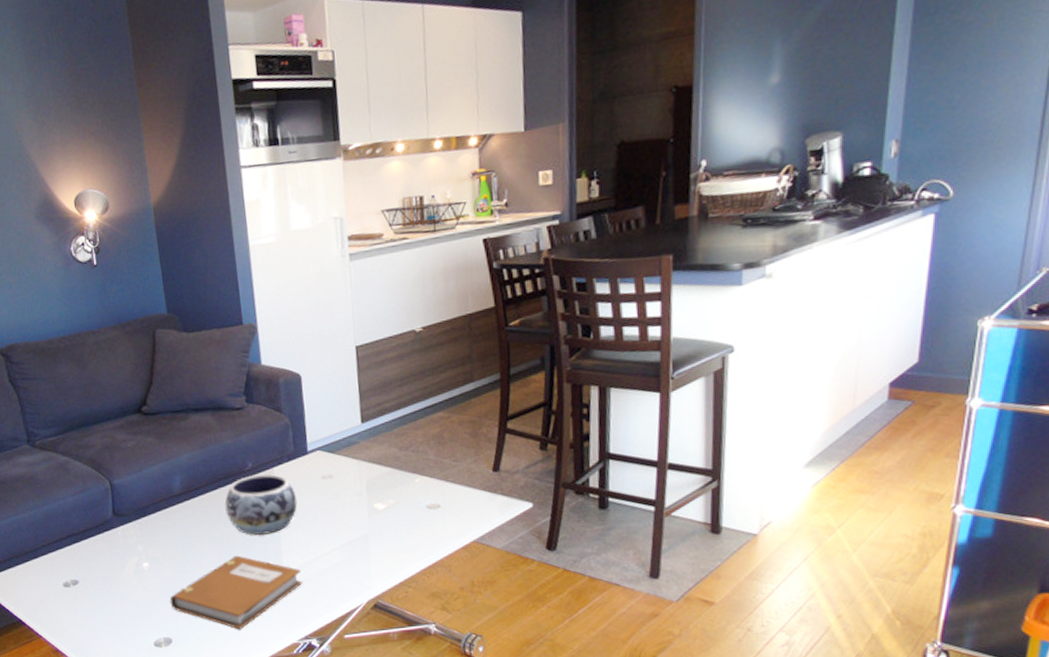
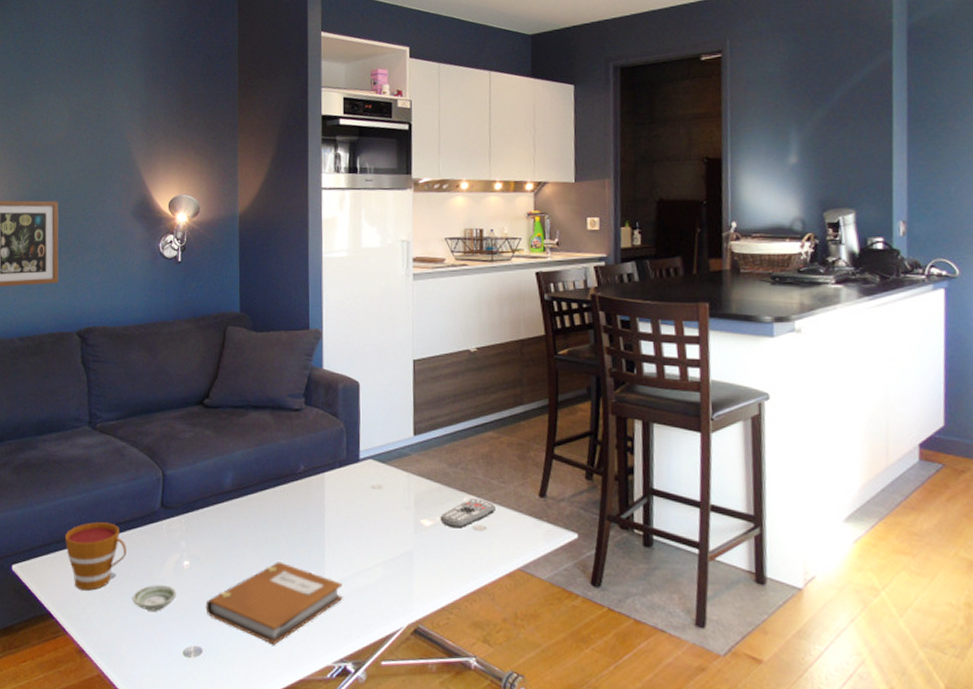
cup: none [23,534,86,598] -> present [65,522,126,591]
saucer: none [97,586,141,611] -> present [132,585,177,611]
decorative bowl: present [225,474,298,535] -> none [273,478,345,542]
remote control: none [393,479,449,509] -> present [440,499,496,528]

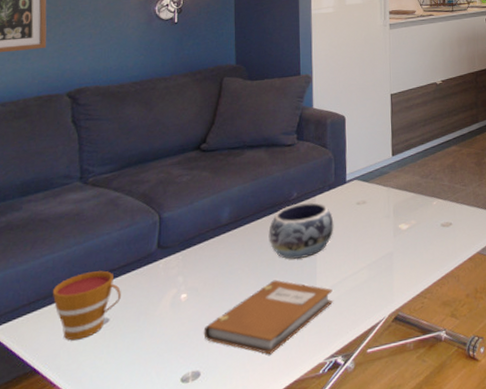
saucer: present [132,585,177,611] -> none [127,320,174,348]
decorative bowl: none [273,478,345,542] -> present [268,202,334,259]
remote control: present [440,499,496,528] -> none [415,201,459,228]

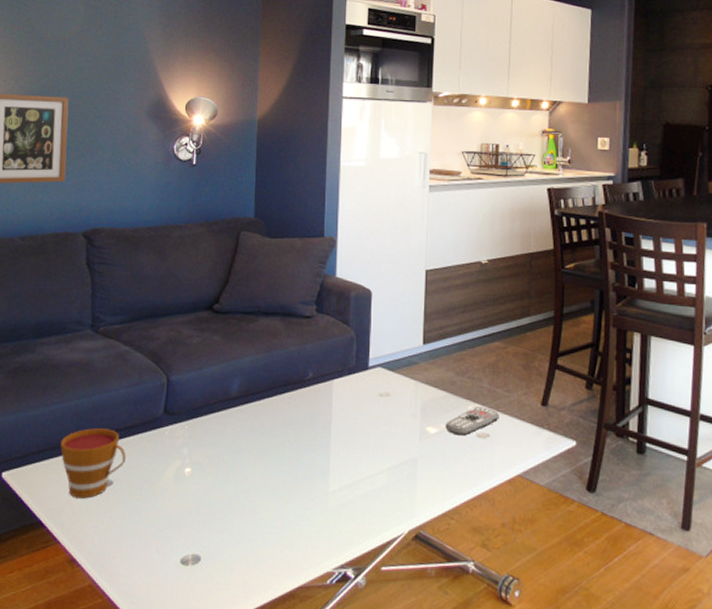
notebook: present [203,279,333,355] -> none [206,468,346,552]
decorative bowl: present [268,202,334,259] -> none [279,385,352,449]
remote control: none [415,201,459,228] -> present [445,407,499,436]

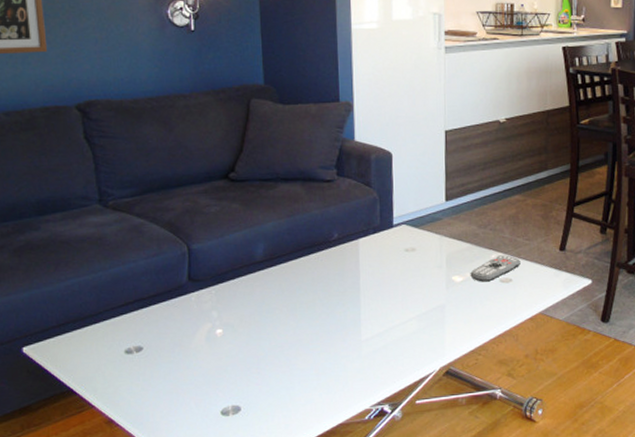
cup: present [60,428,126,498] -> none [82,299,153,365]

